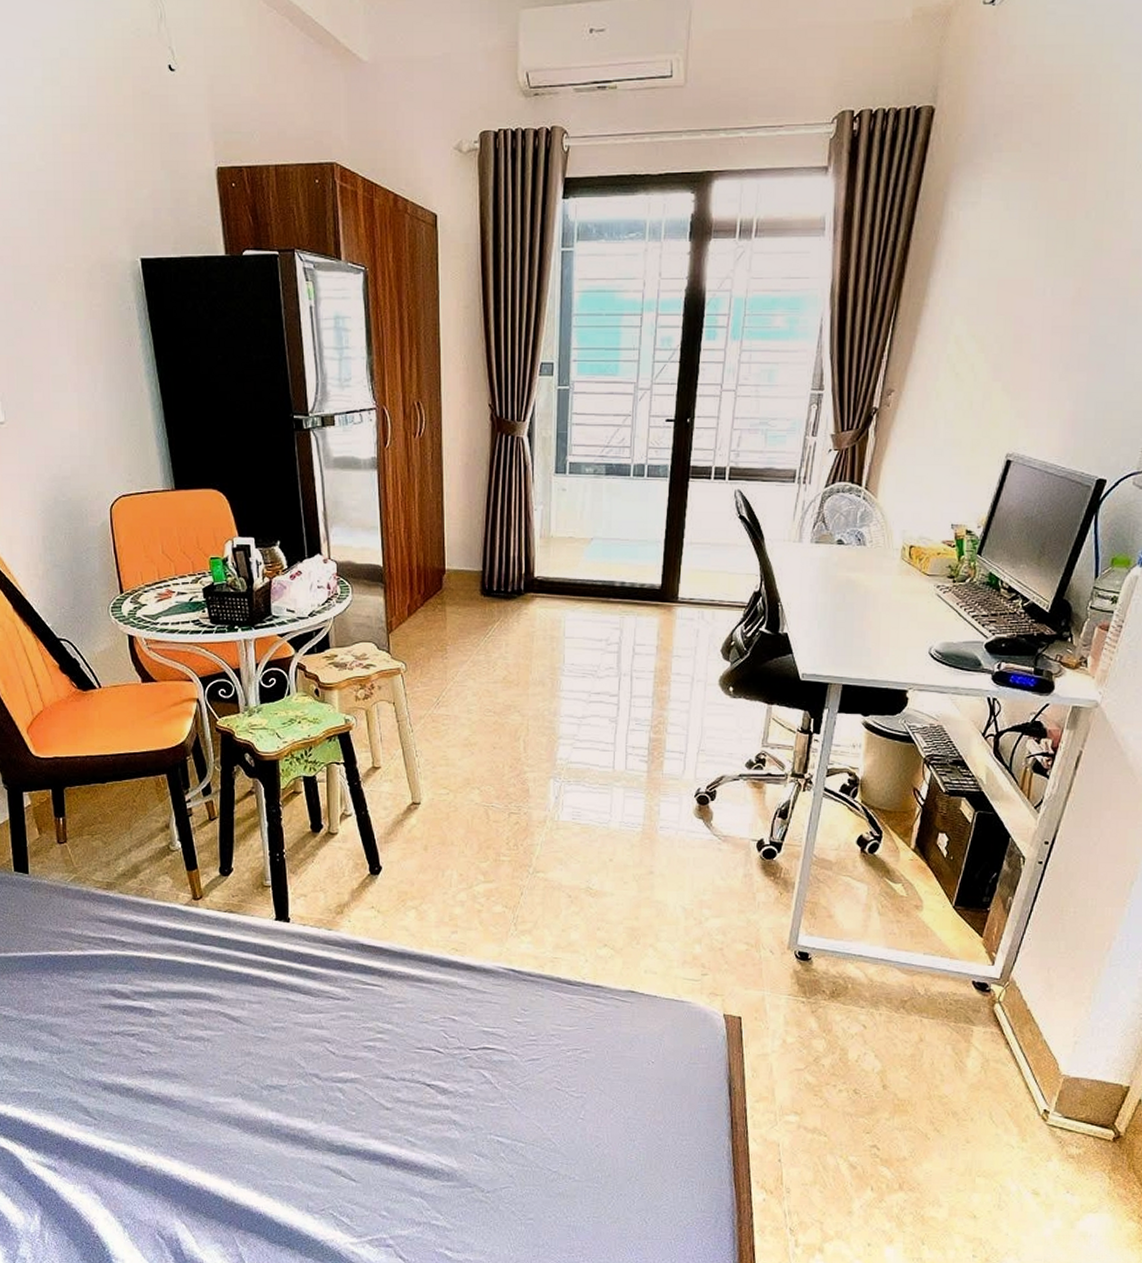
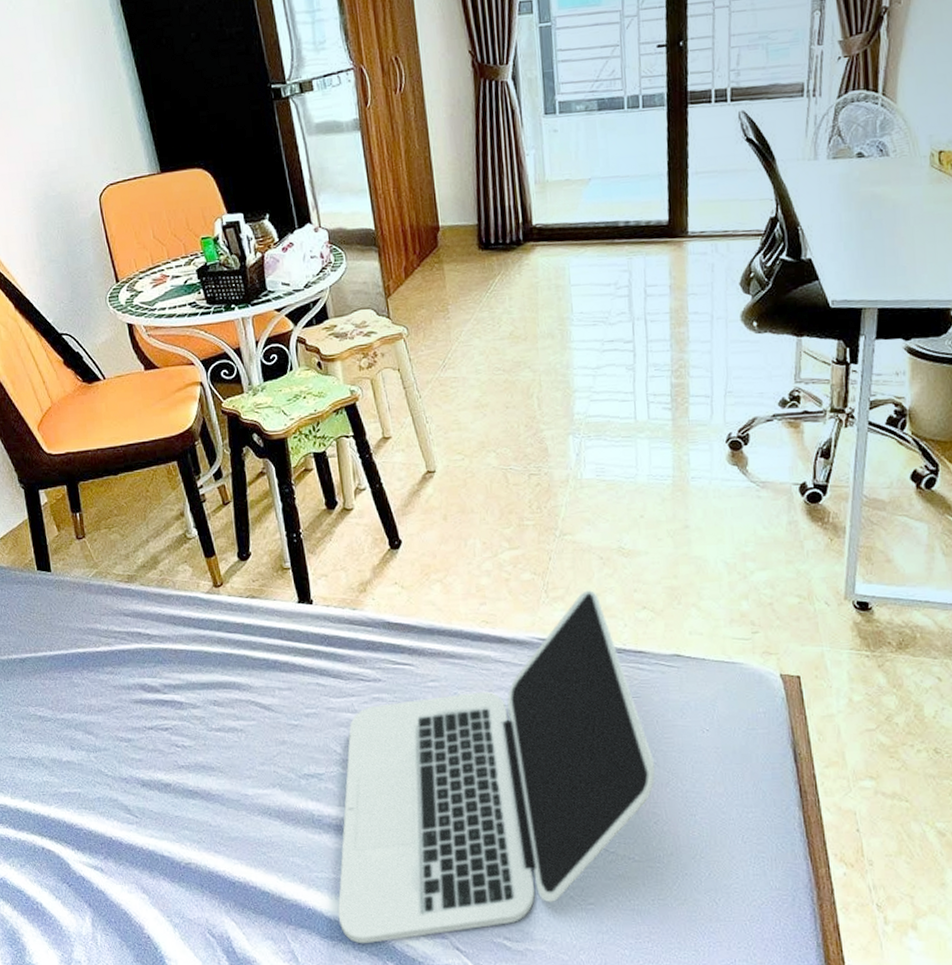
laptop: none [288,926,601,1250] -> present [338,590,655,944]

